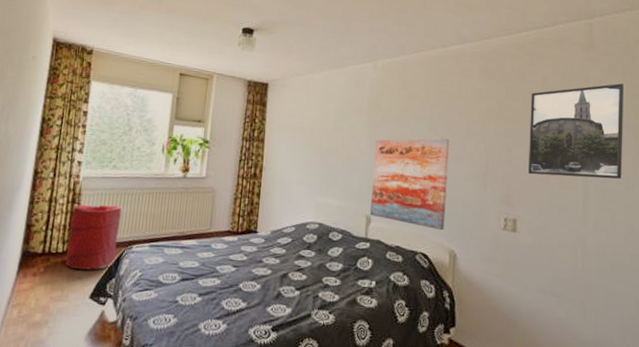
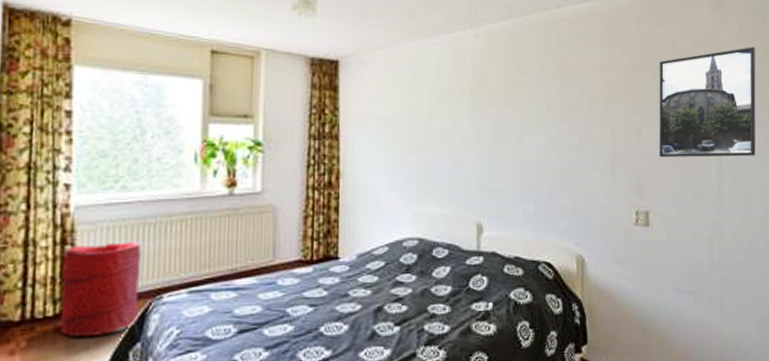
wall art: present [370,138,449,230] -> none [482,121,570,232]

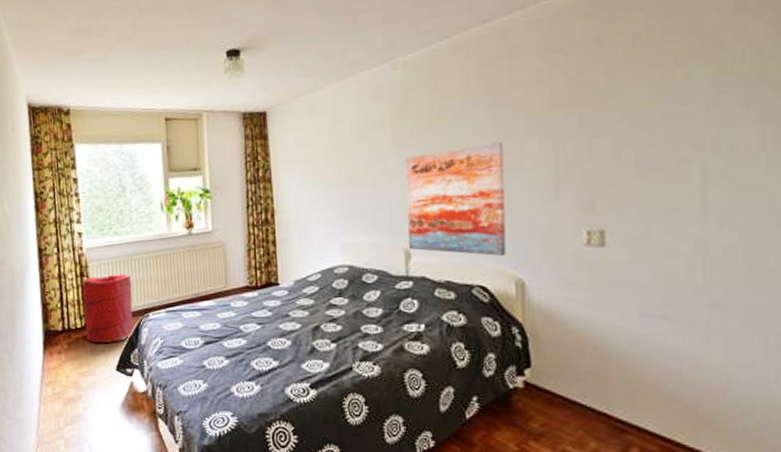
wall art: none [482,121,570,232] -> present [406,141,507,256]
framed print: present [659,47,756,158] -> none [614,22,762,171]

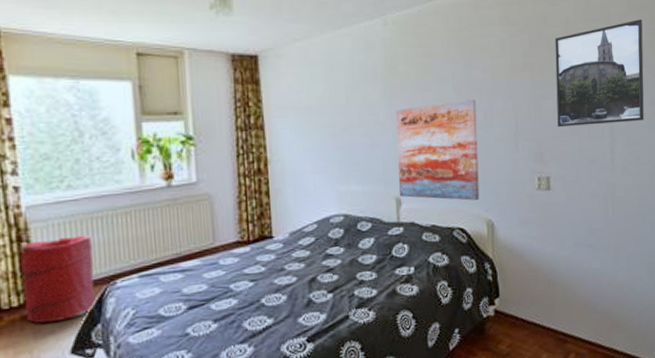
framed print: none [614,22,762,171] -> present [554,19,644,128]

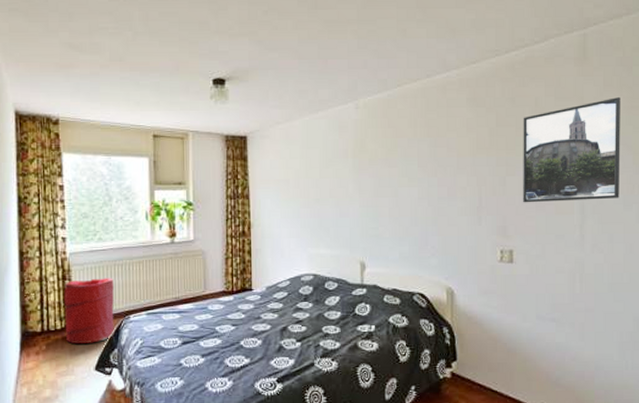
wall art: present [396,99,480,201] -> none [364,175,440,268]

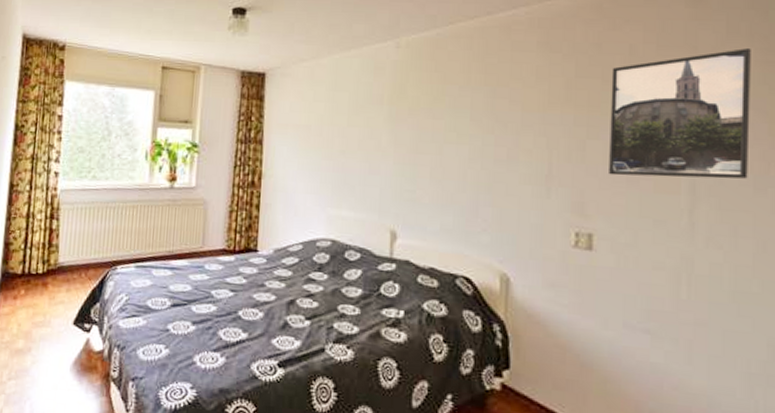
laundry hamper: present [64,278,115,343] -> none [46,220,104,293]

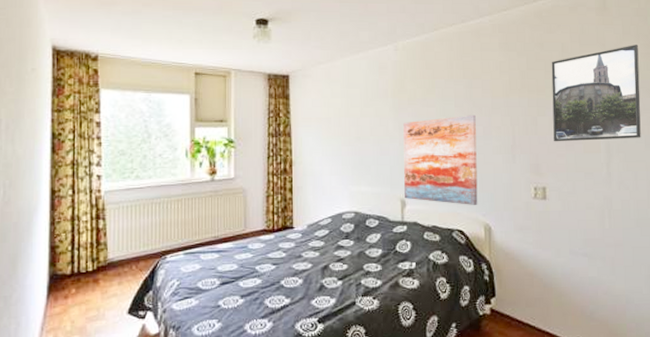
wall art: none [396,131,498,248] -> present [403,114,478,205]

